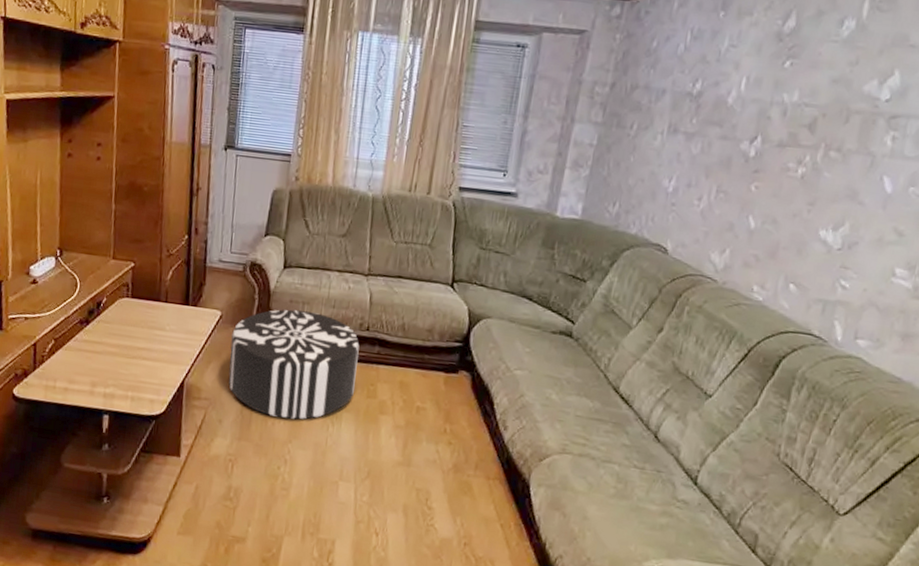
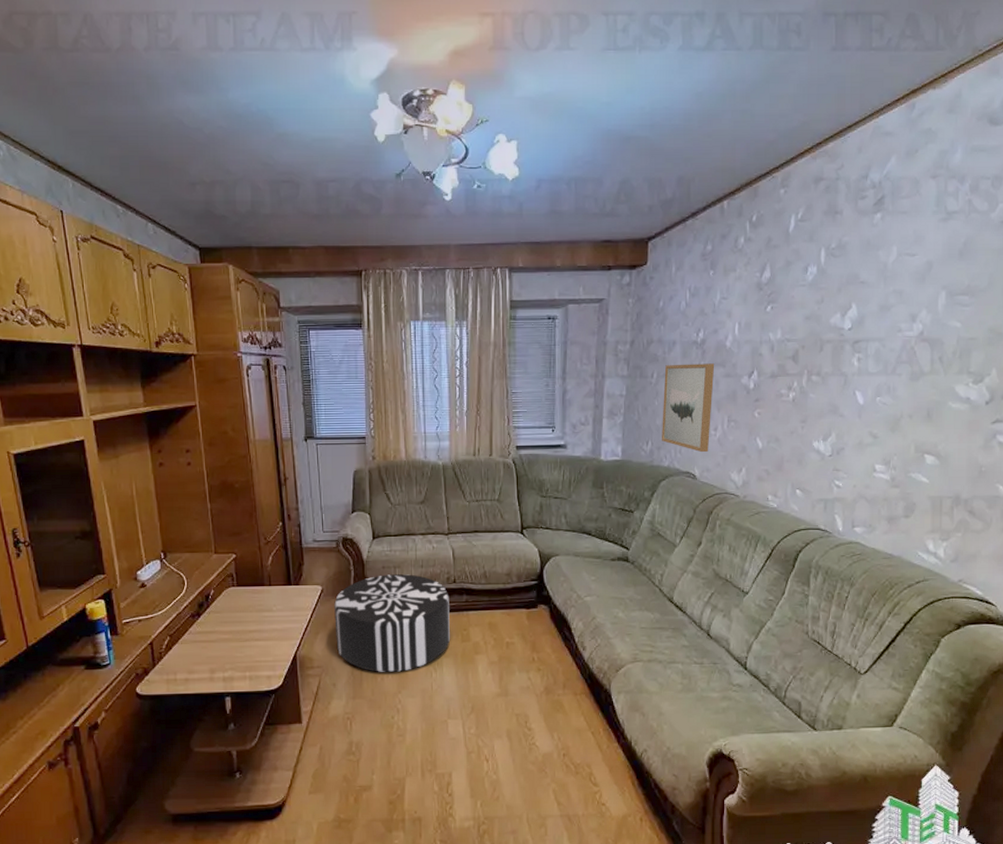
wall art: none [631,116,710,225] -> present [661,363,715,453]

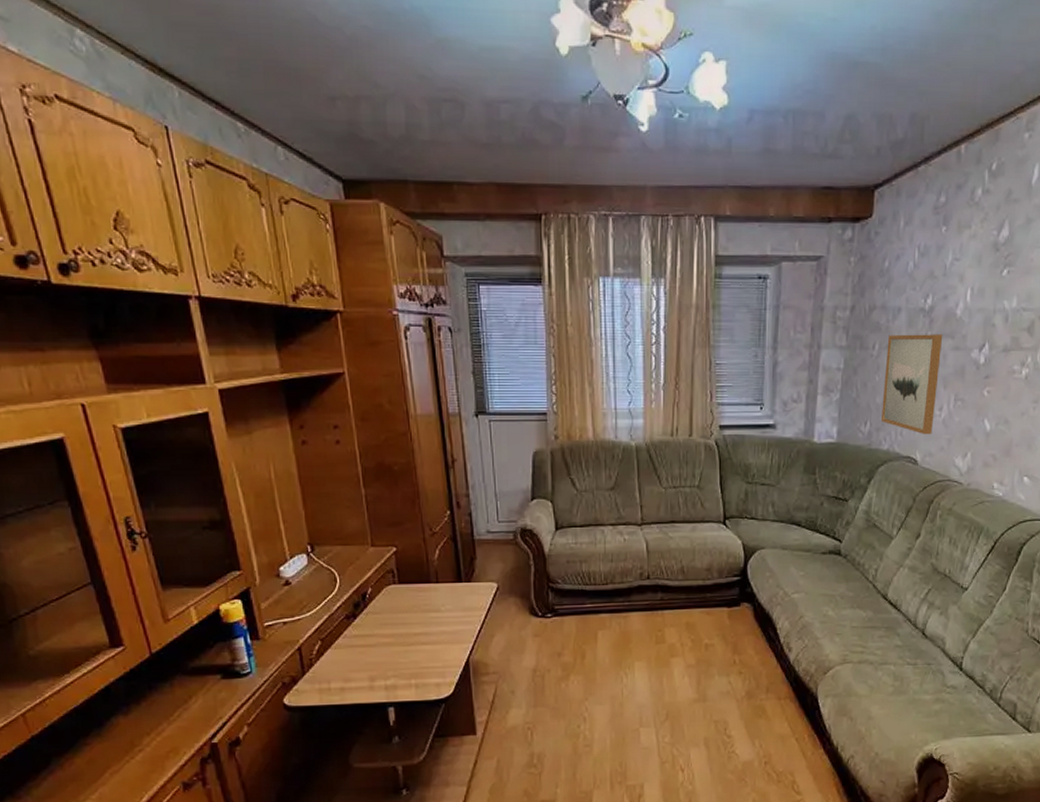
pouf: present [334,574,450,673] -> none [512,569,643,679]

